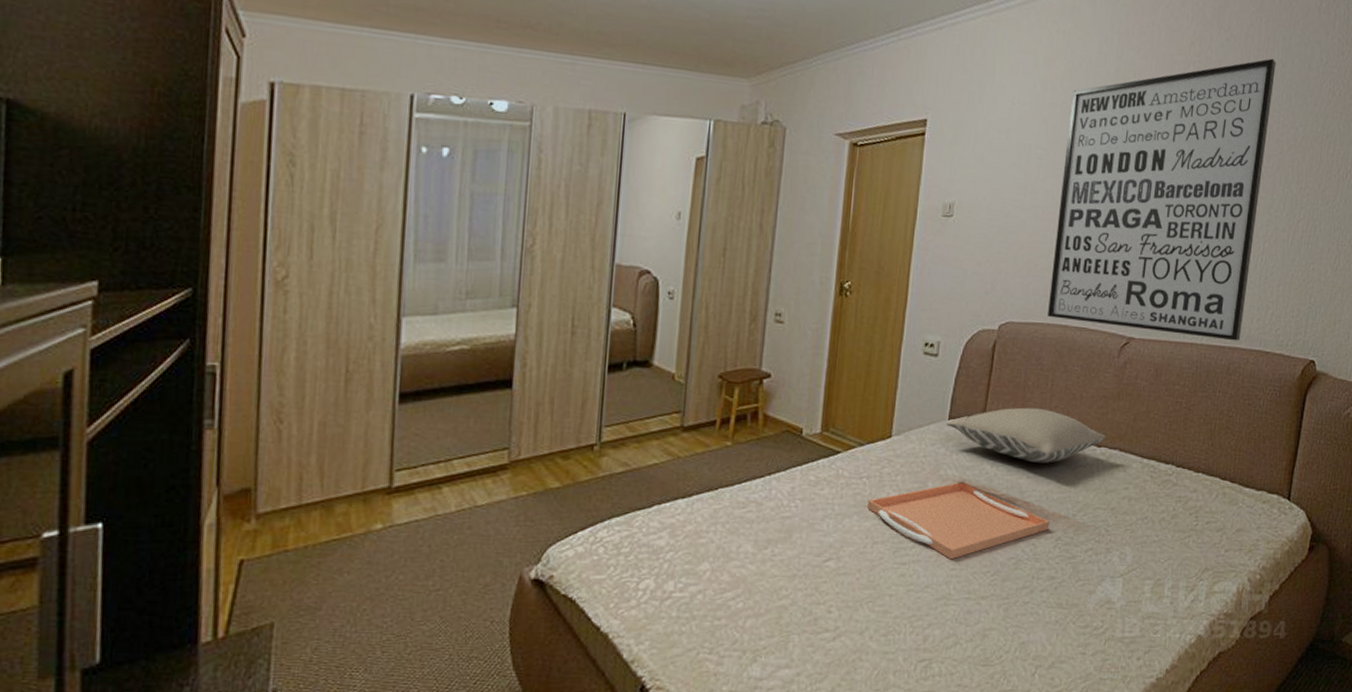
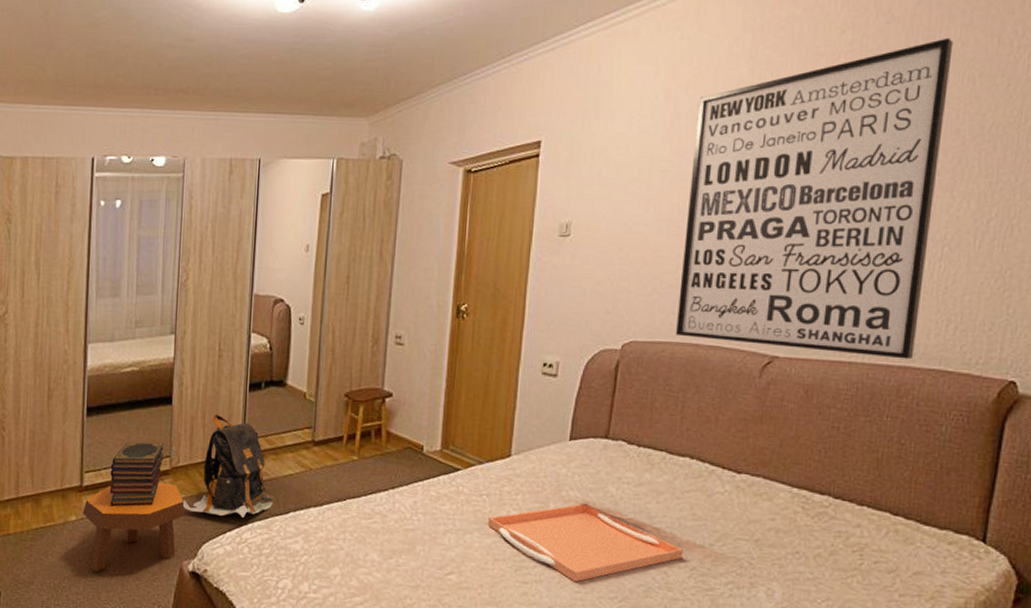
footstool: none [391,479,527,589] -> present [82,483,185,572]
book stack: none [428,432,501,510] -> present [109,441,164,507]
backpack: none [523,399,636,514] -> present [182,415,275,517]
pillow: present [946,407,1106,463] -> none [567,429,747,489]

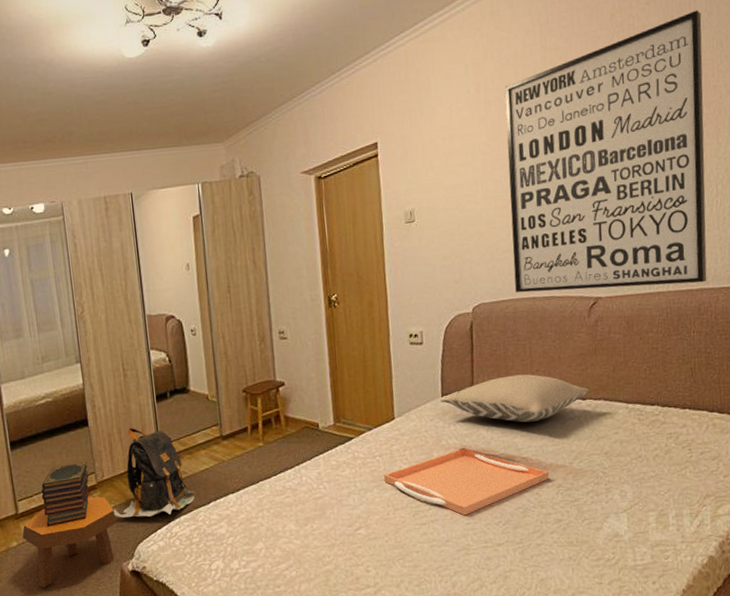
pillow: none [567,429,747,489] -> present [440,374,589,423]

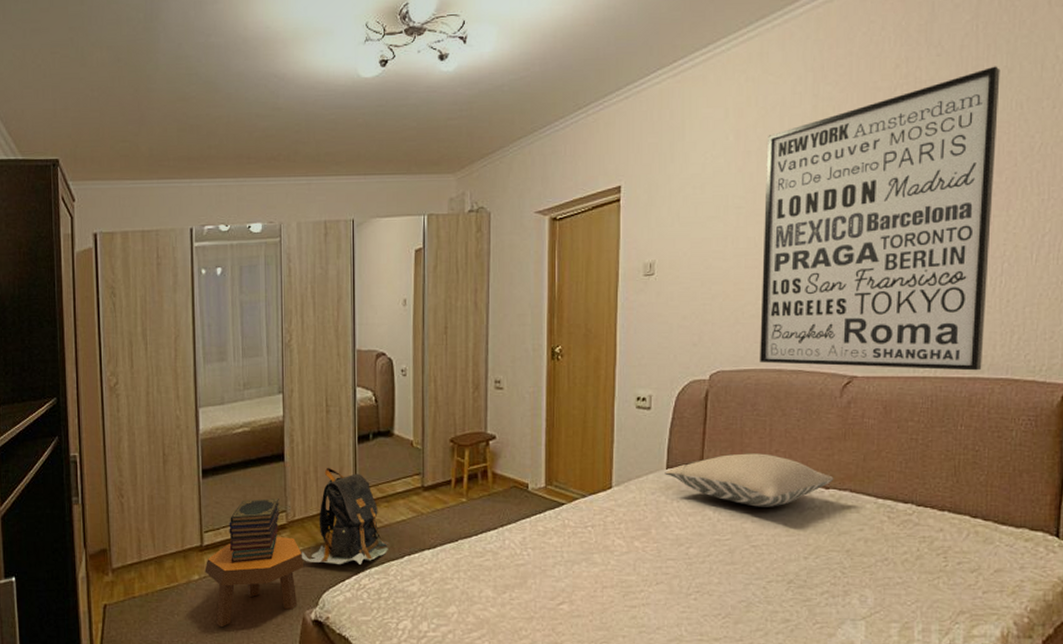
serving tray: present [384,448,549,516] -> none [595,528,779,603]

